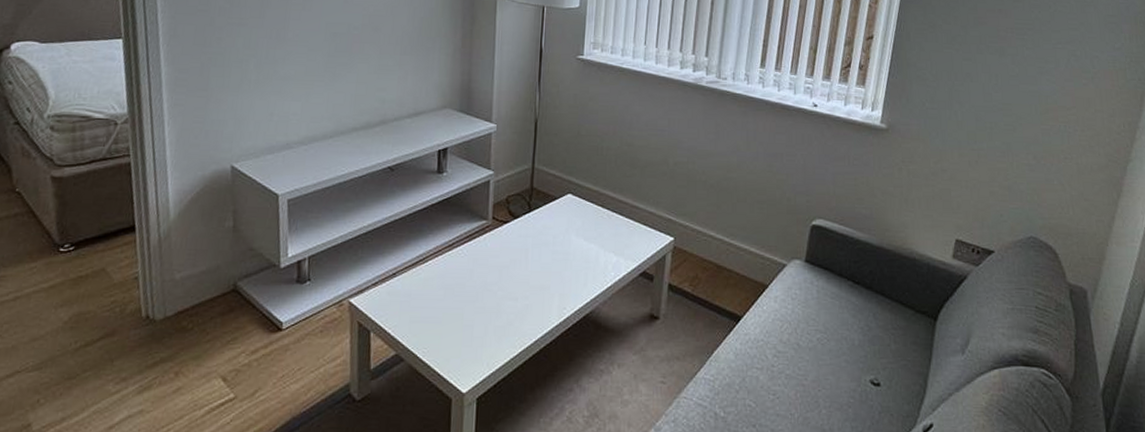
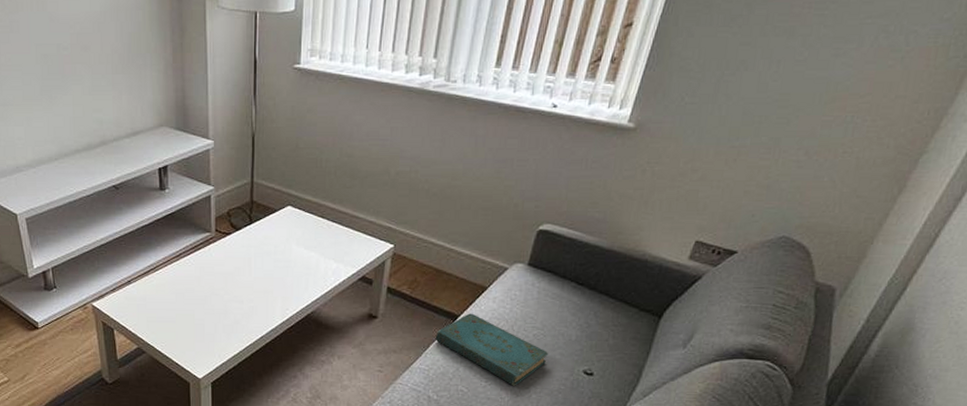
book: none [719,314,835,399] -> present [435,313,549,386]

